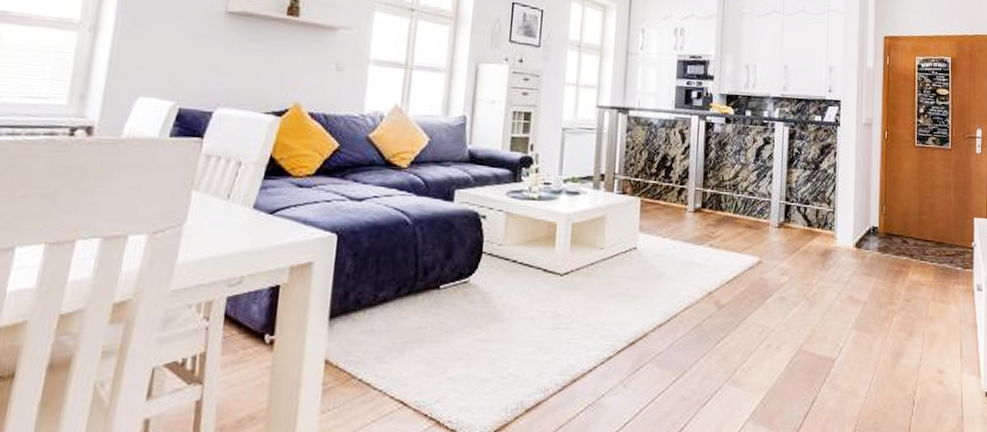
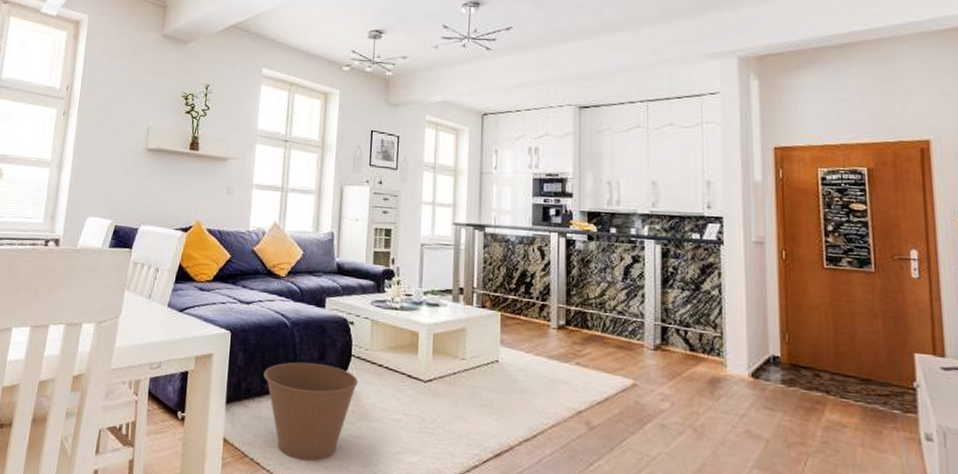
basket: none [377,264,490,374] -> present [264,362,359,462]

